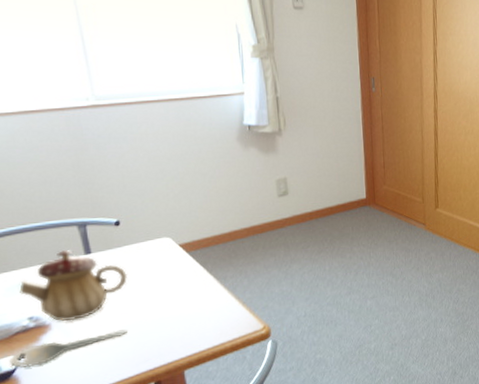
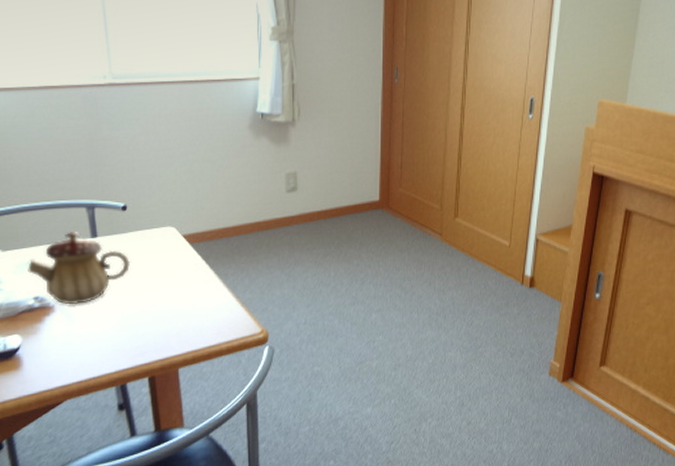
key: present [9,329,127,368] -> none [14,319,126,349]

